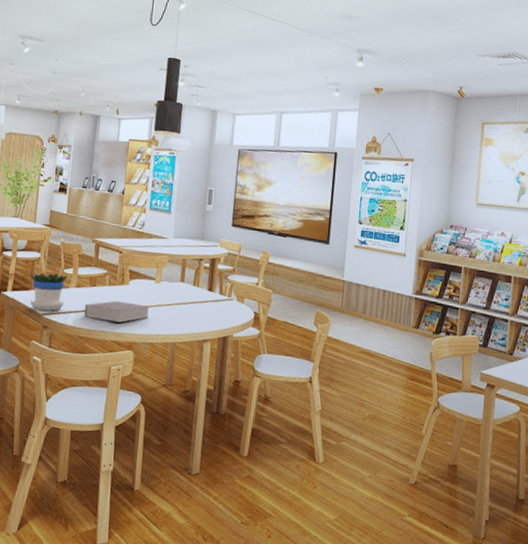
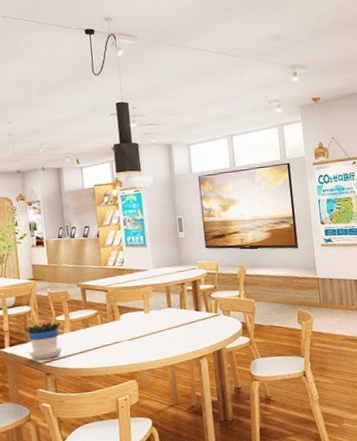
book: present [84,301,149,323] -> none [83,335,145,357]

